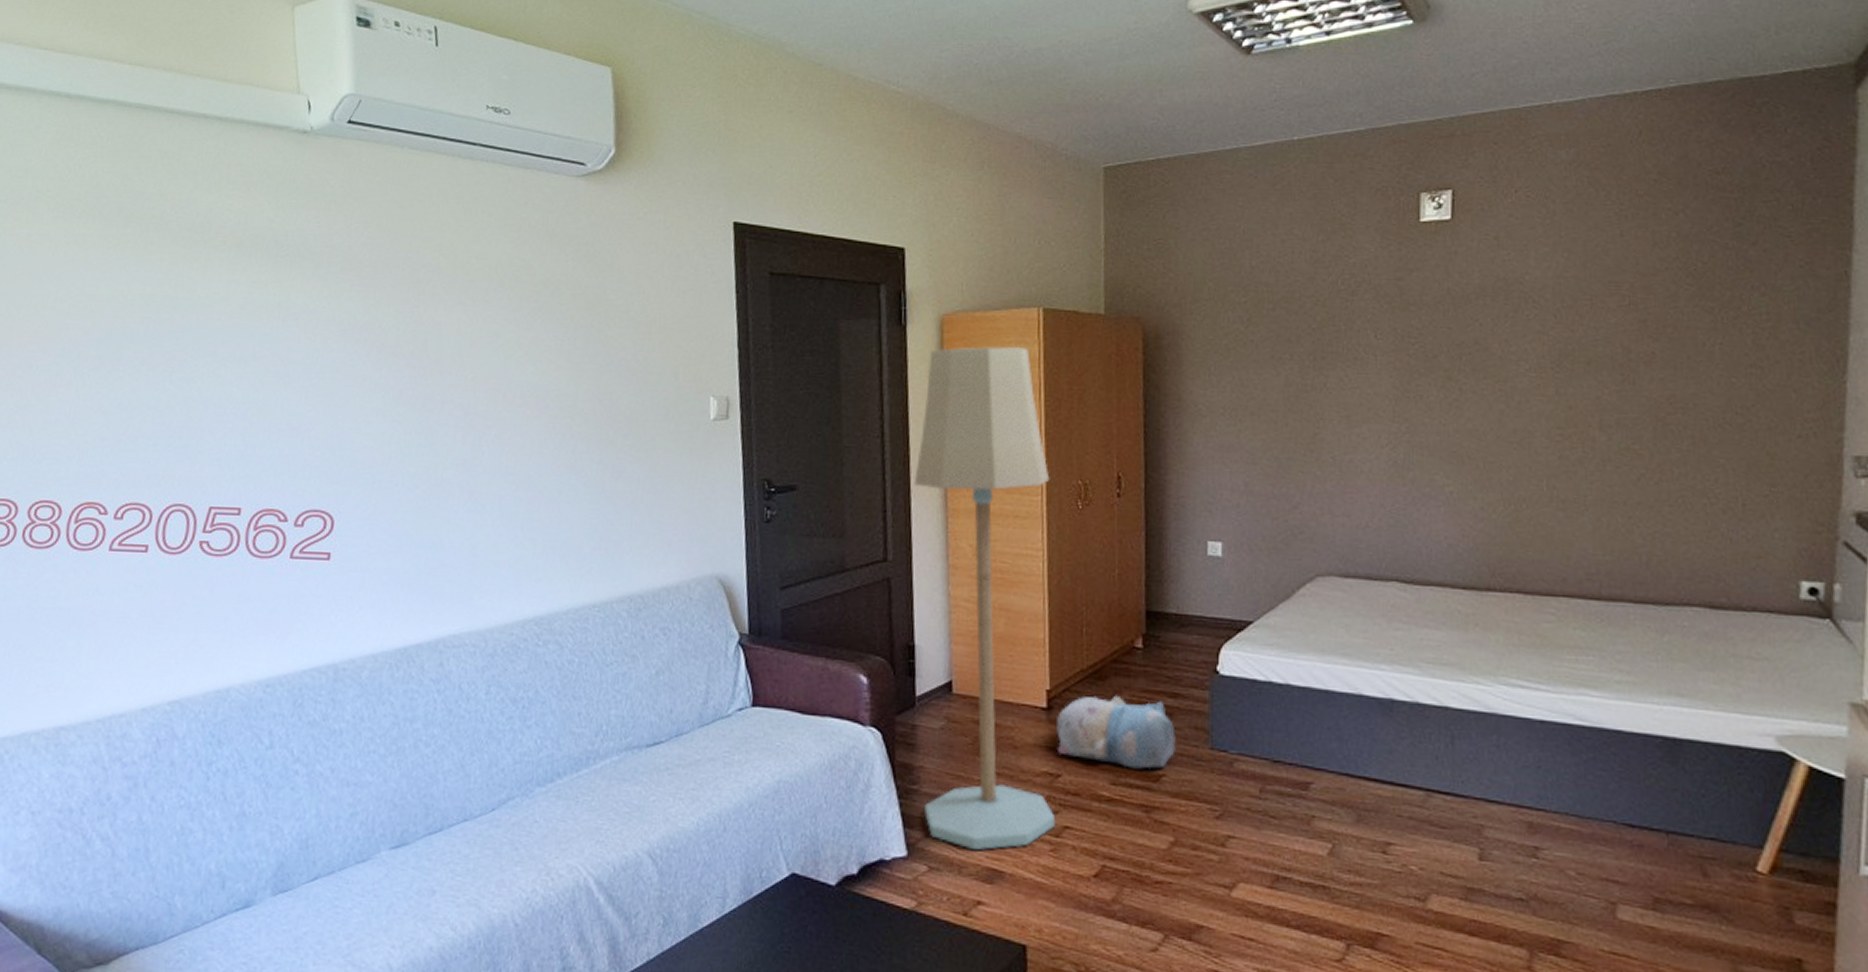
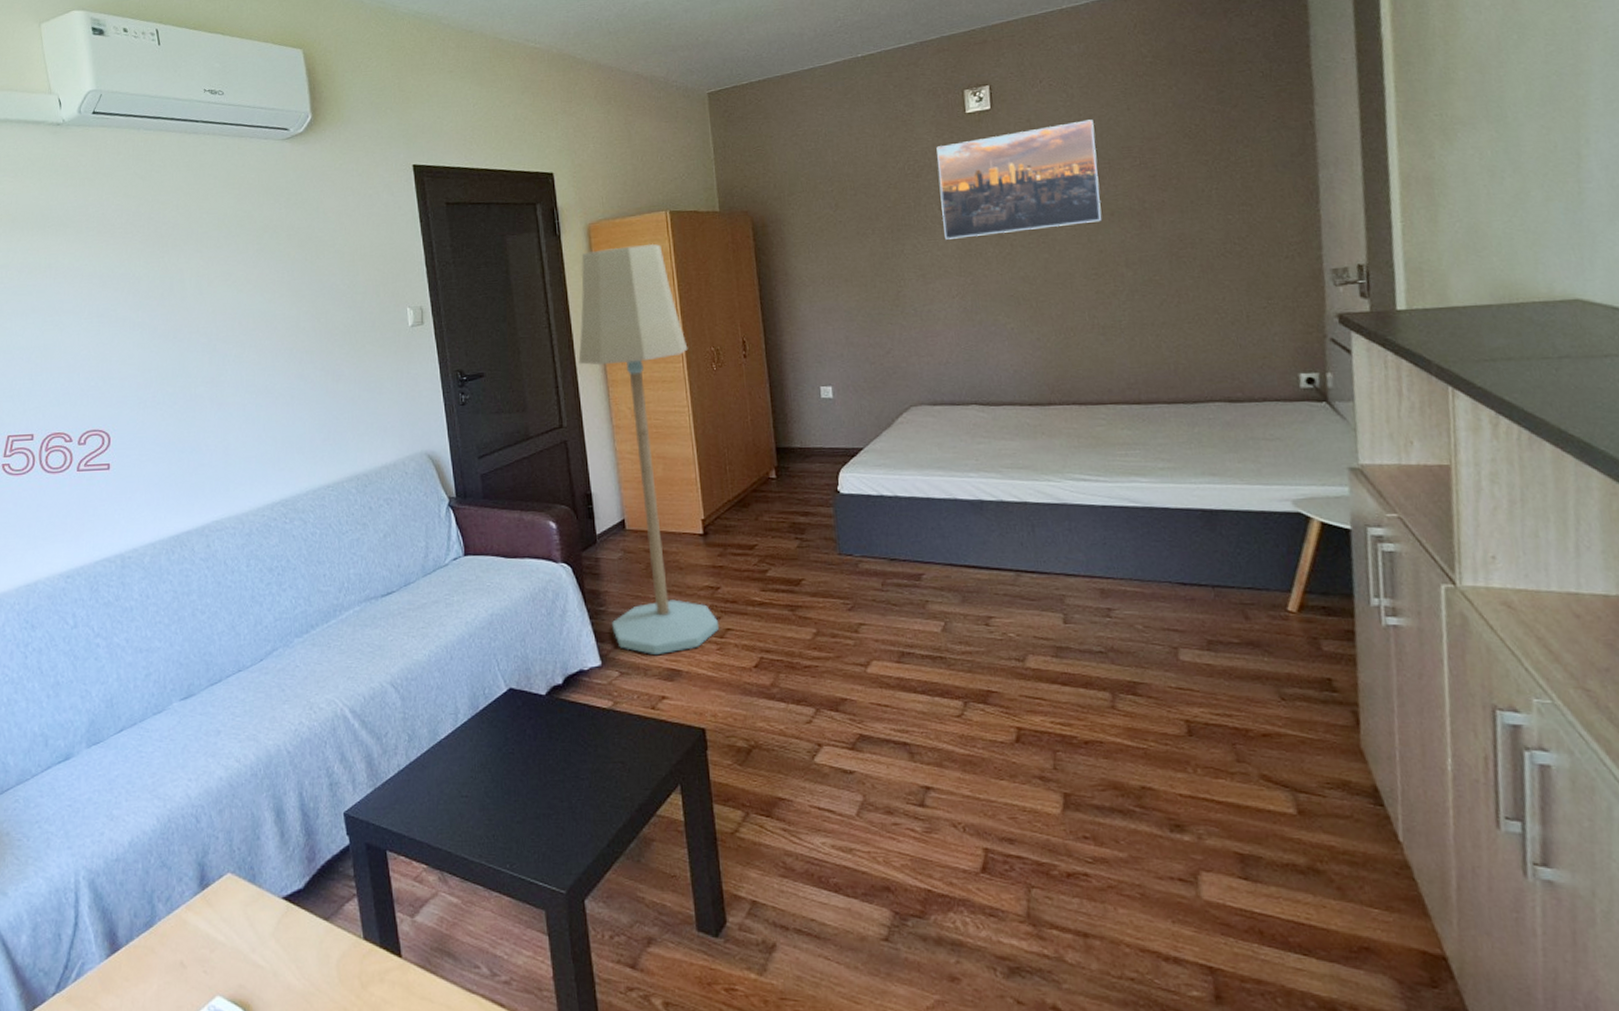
plush toy: present [1057,696,1176,769] -> none [712,519,811,577]
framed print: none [1378,244,1577,376] -> present [936,119,1102,240]

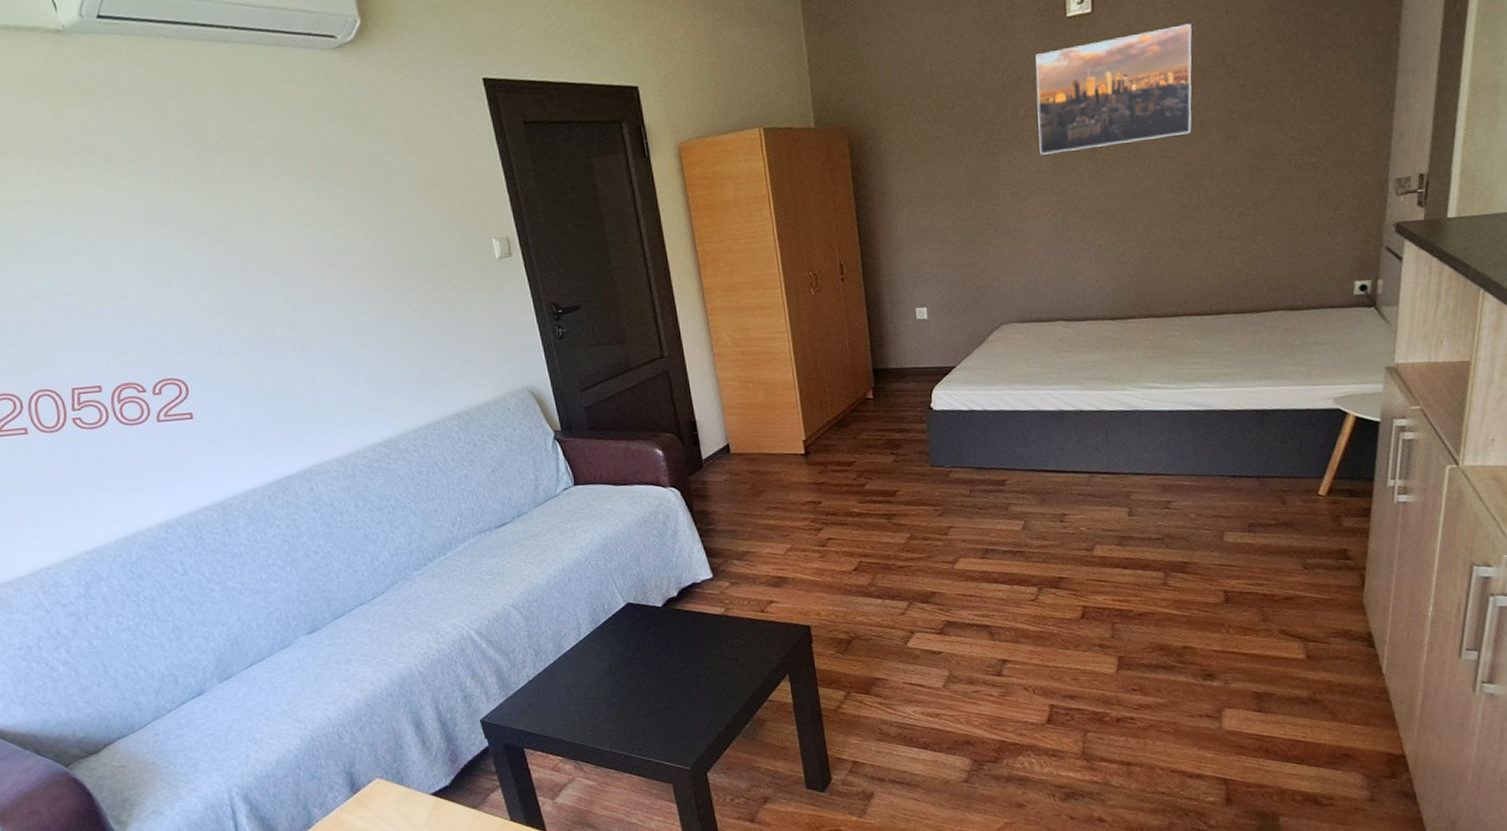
floor lamp: present [578,243,720,656] -> none [673,163,822,566]

